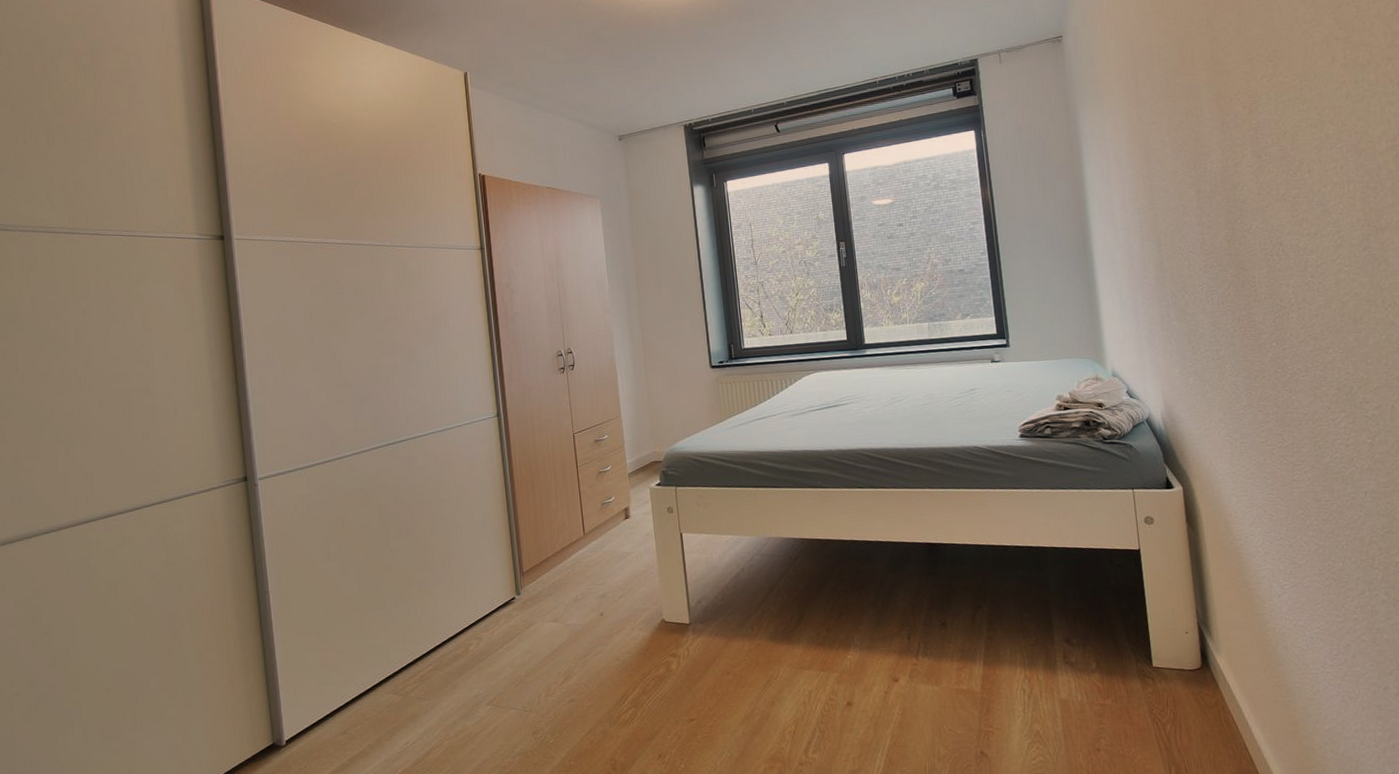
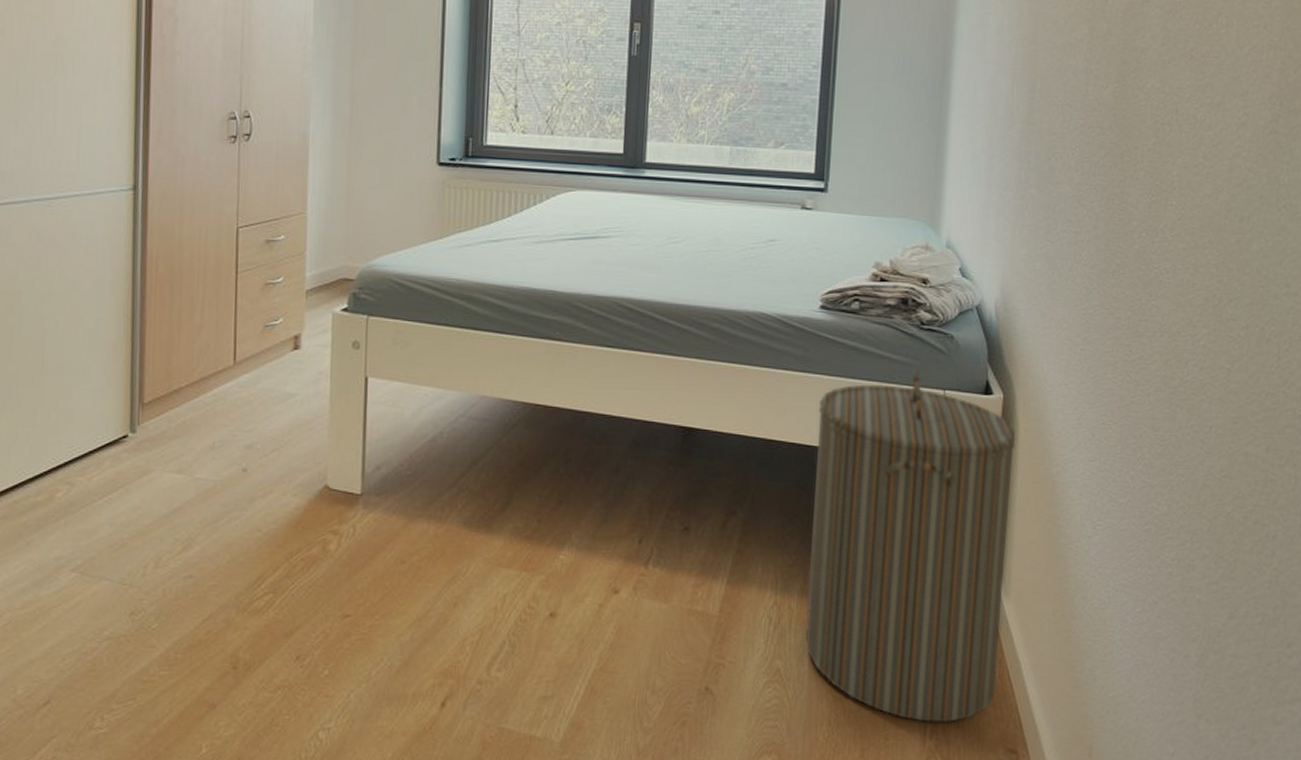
laundry hamper: none [1032,475,1225,765] -> present [805,369,1016,723]

